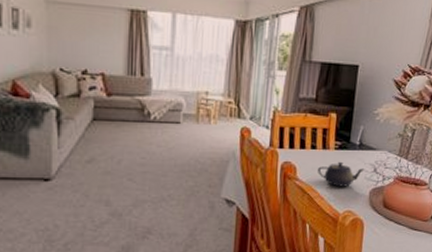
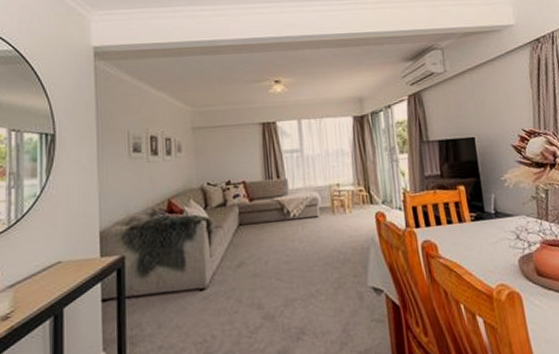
teapot: present [318,161,365,187] -> none [459,232,507,260]

